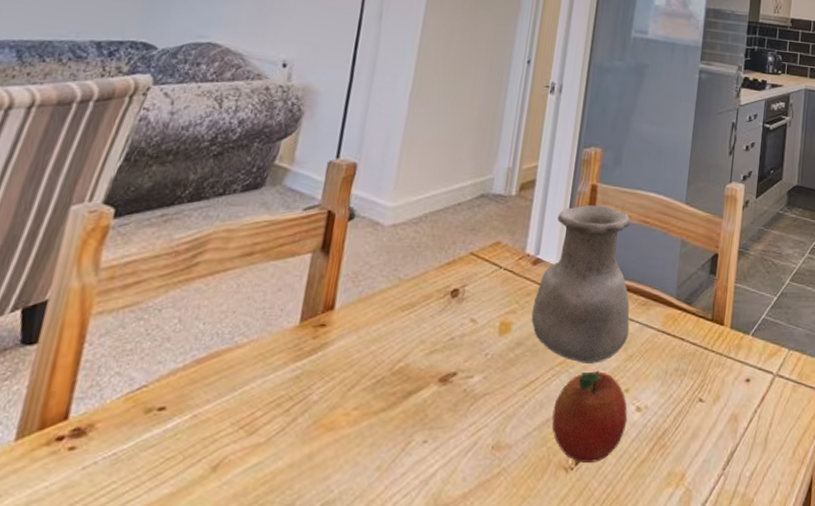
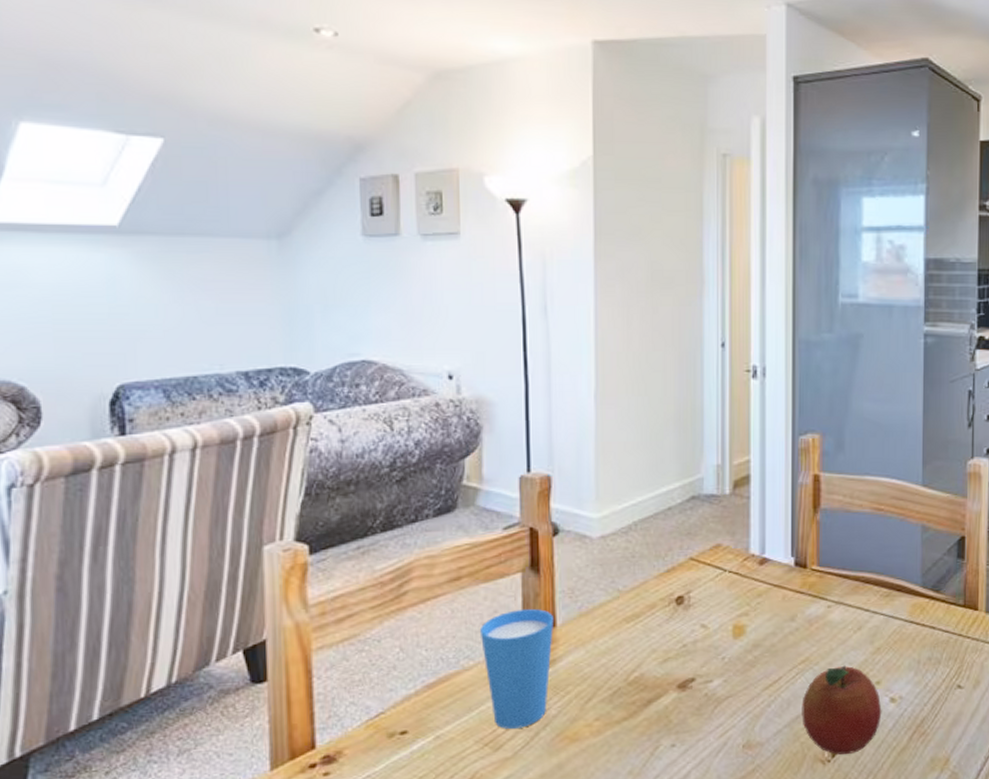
cup: none [255,289,334,412] -> present [479,608,555,729]
vase: present [531,205,631,364] -> none [765,496,874,660]

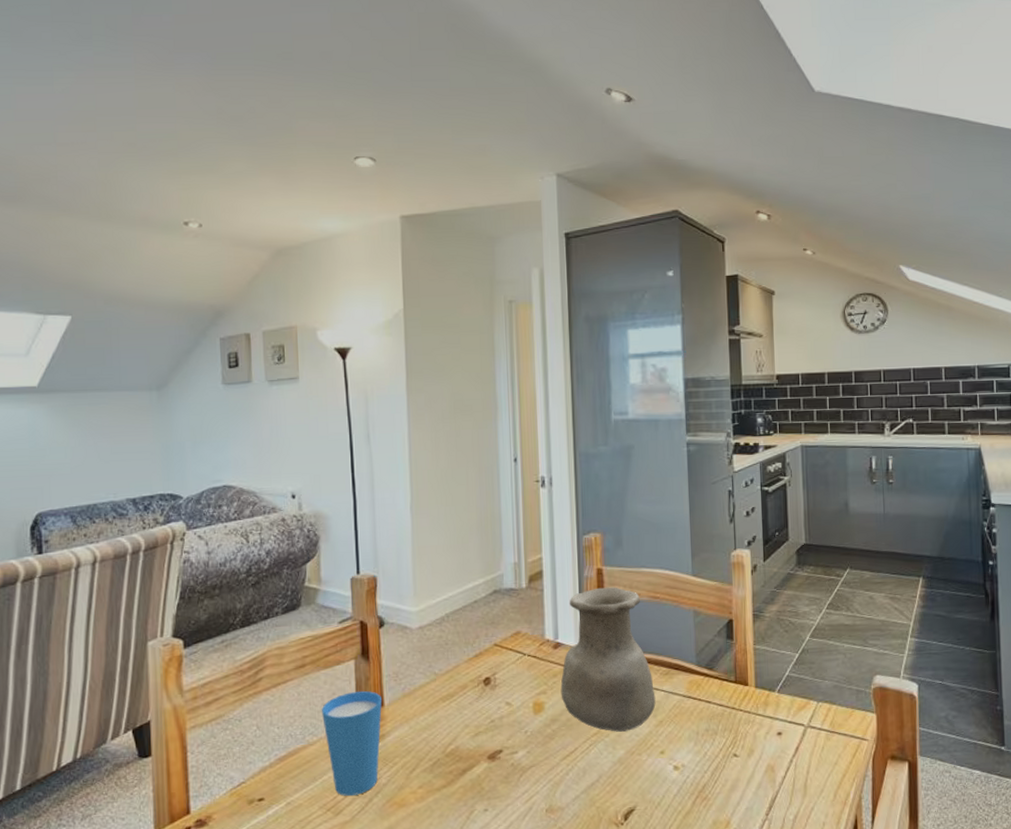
vase: none [765,496,874,660] -> present [560,587,656,732]
fruit: present [802,665,882,755] -> none [596,737,667,818]

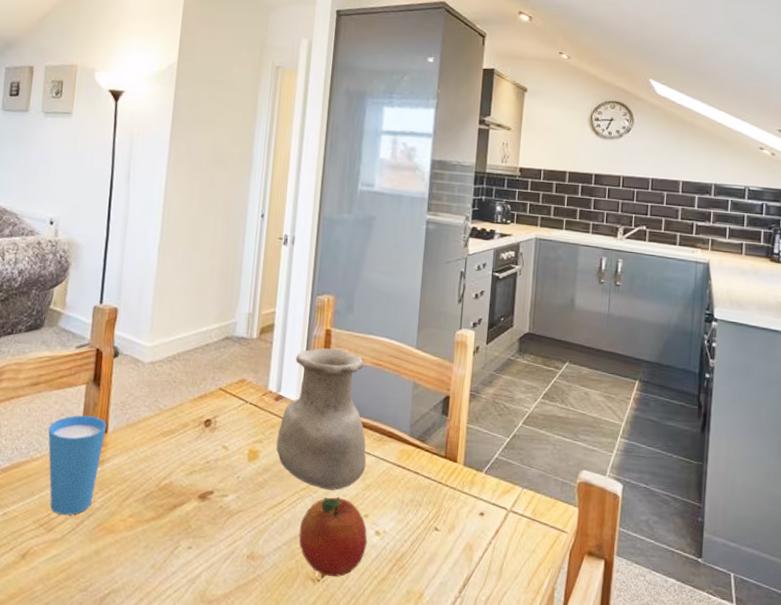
fruit: none [596,737,667,818] -> present [299,496,368,577]

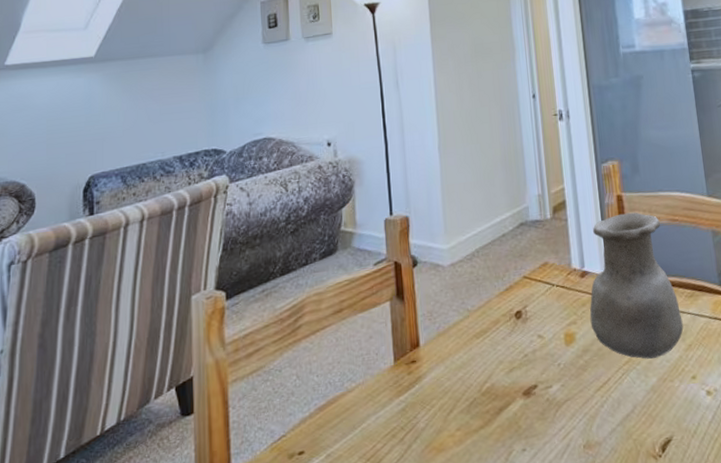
cup: present [48,415,107,515] -> none [358,332,418,444]
fruit: present [299,496,368,577] -> none [630,363,701,449]

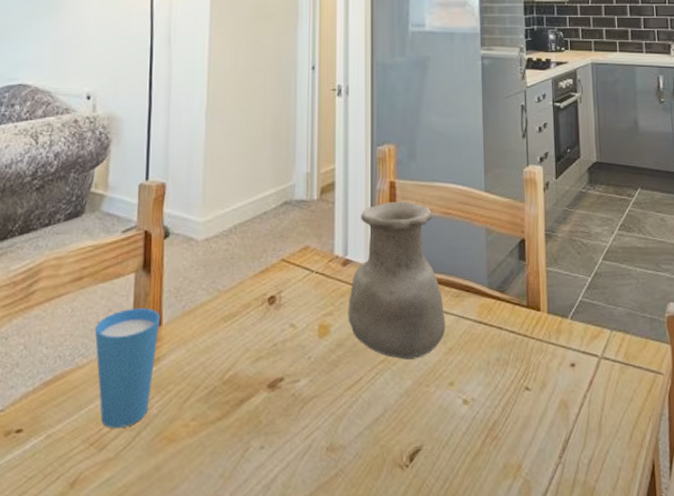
cup: none [358,332,418,444] -> present [94,307,161,428]

